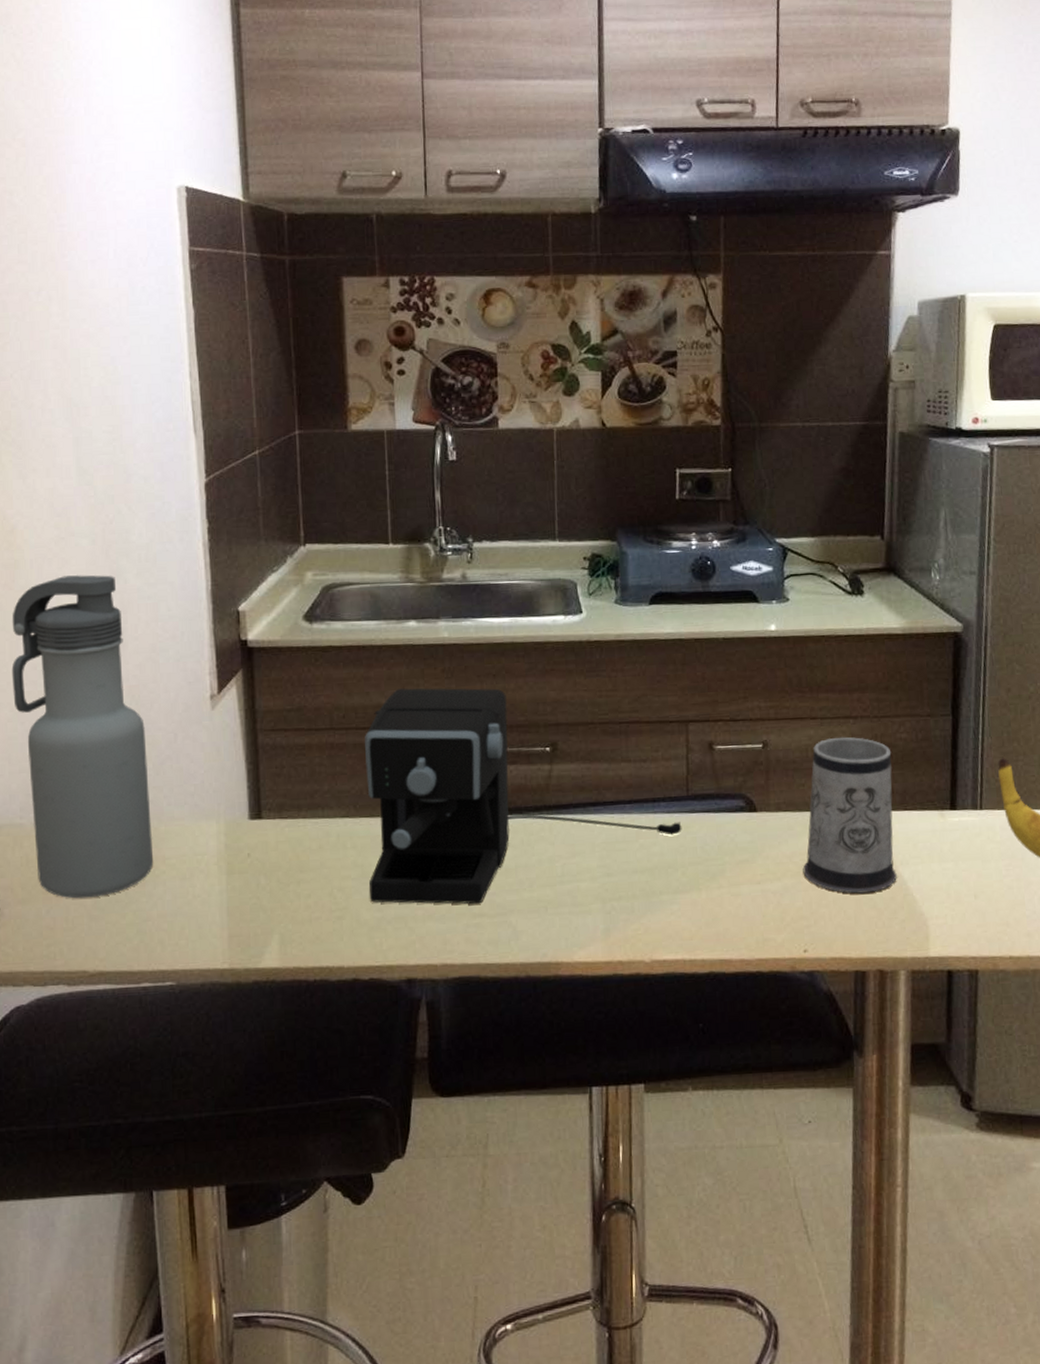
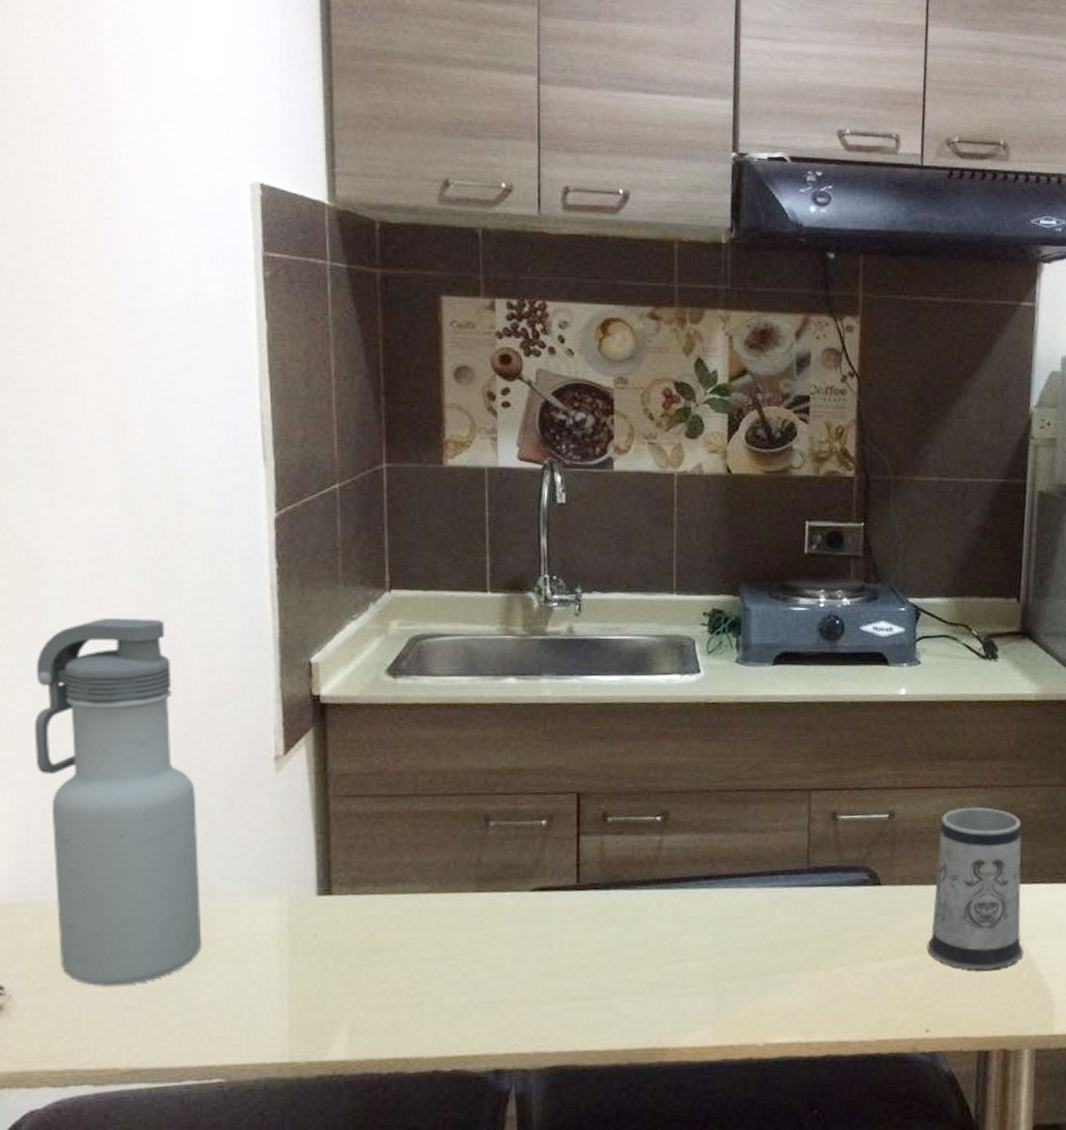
coffee maker: present [365,688,682,904] -> none [454,751,801,987]

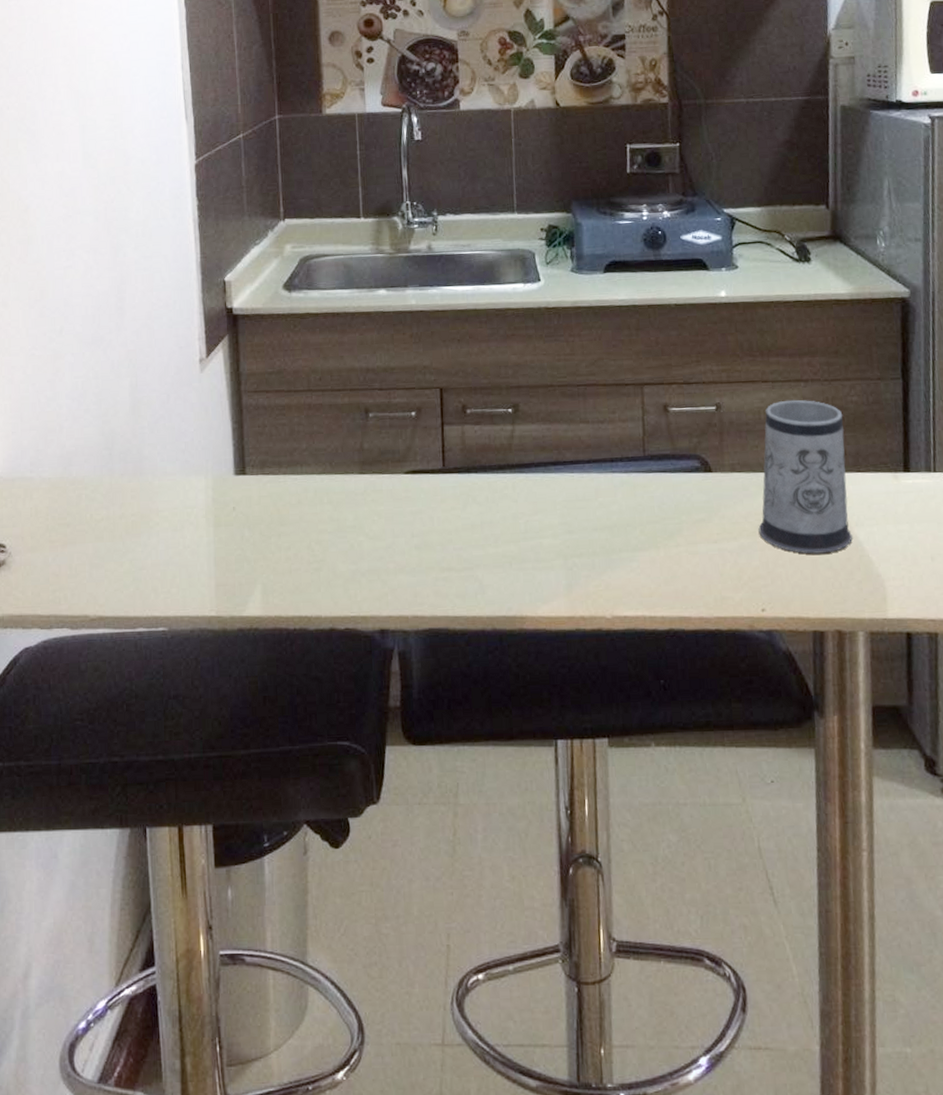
water bottle: present [34,618,202,987] -> none [24,249,148,547]

